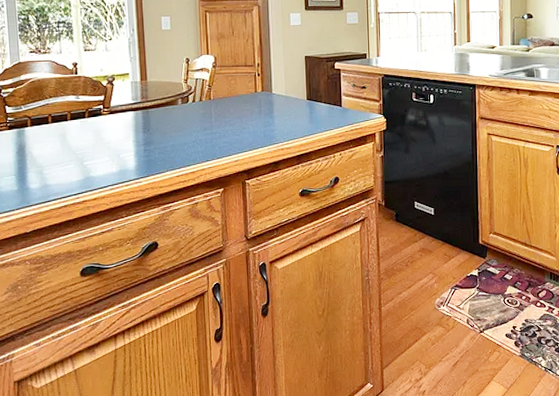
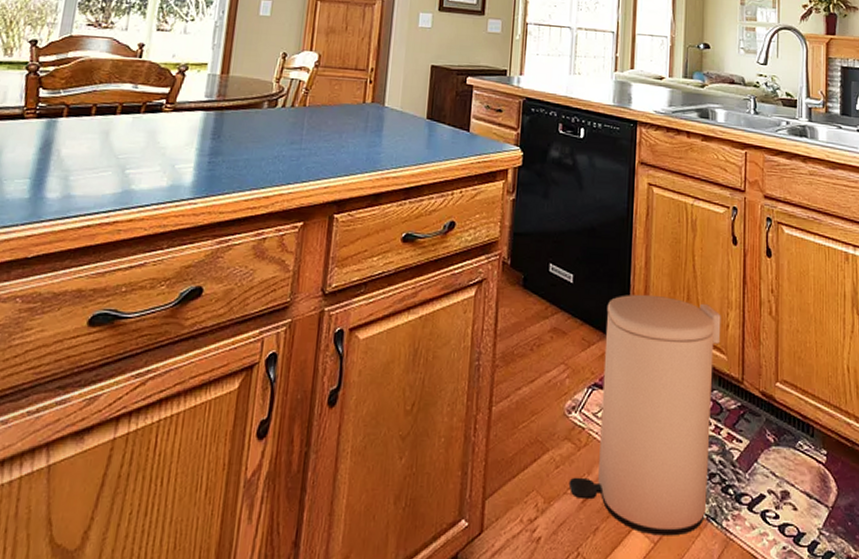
pedal bin: none [442,218,551,384] -> present [568,294,721,536]

